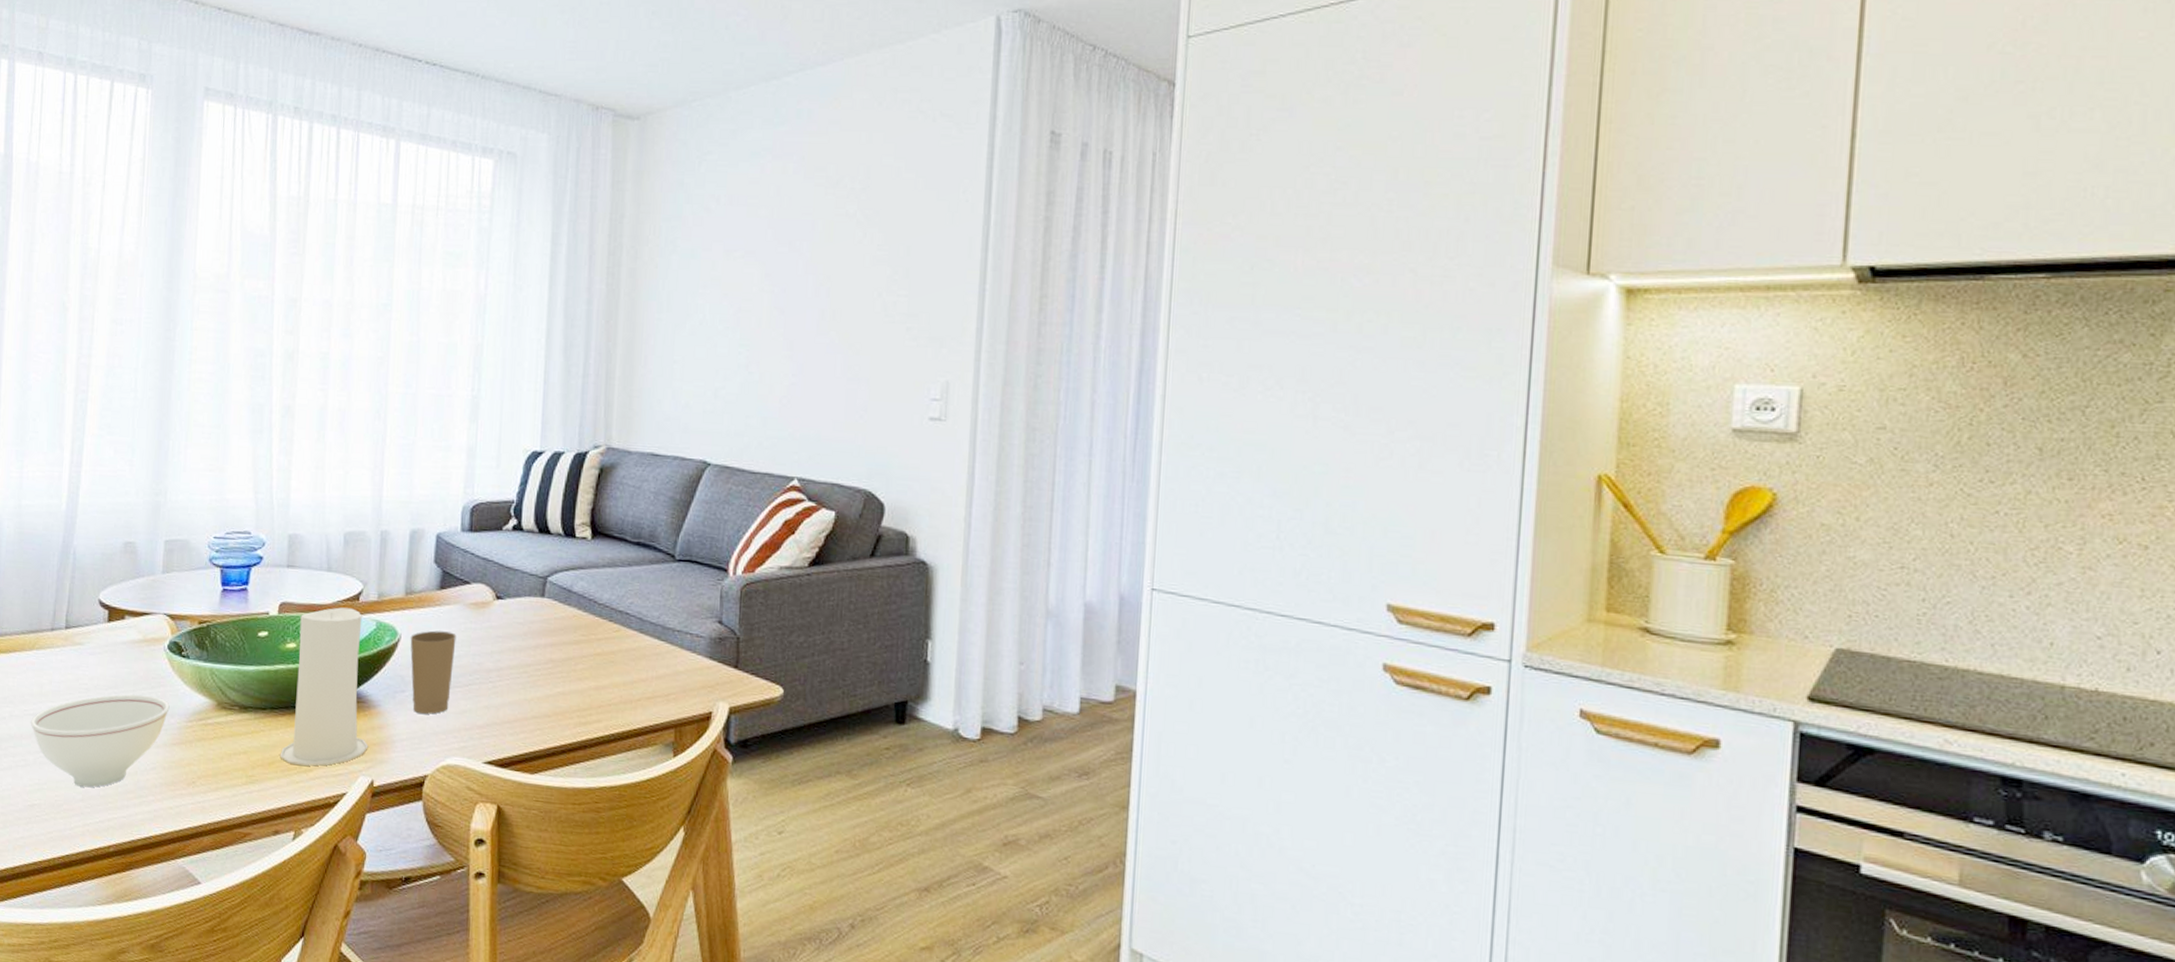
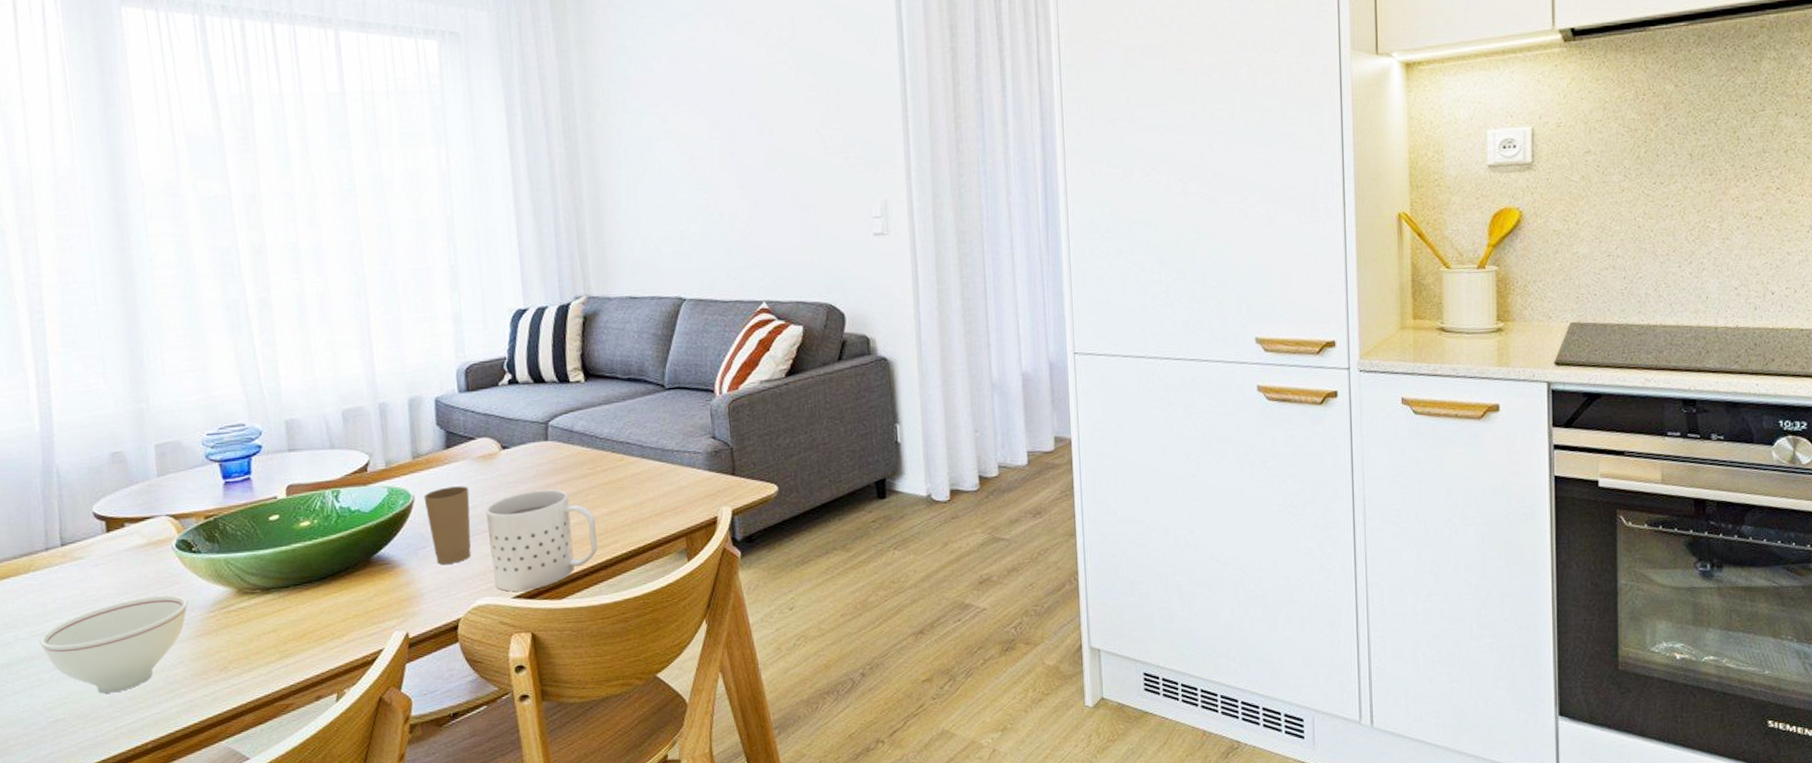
candle: present [280,607,368,766] -> none [310,479,398,633]
mug: none [468,649,581,758] -> present [486,489,598,592]

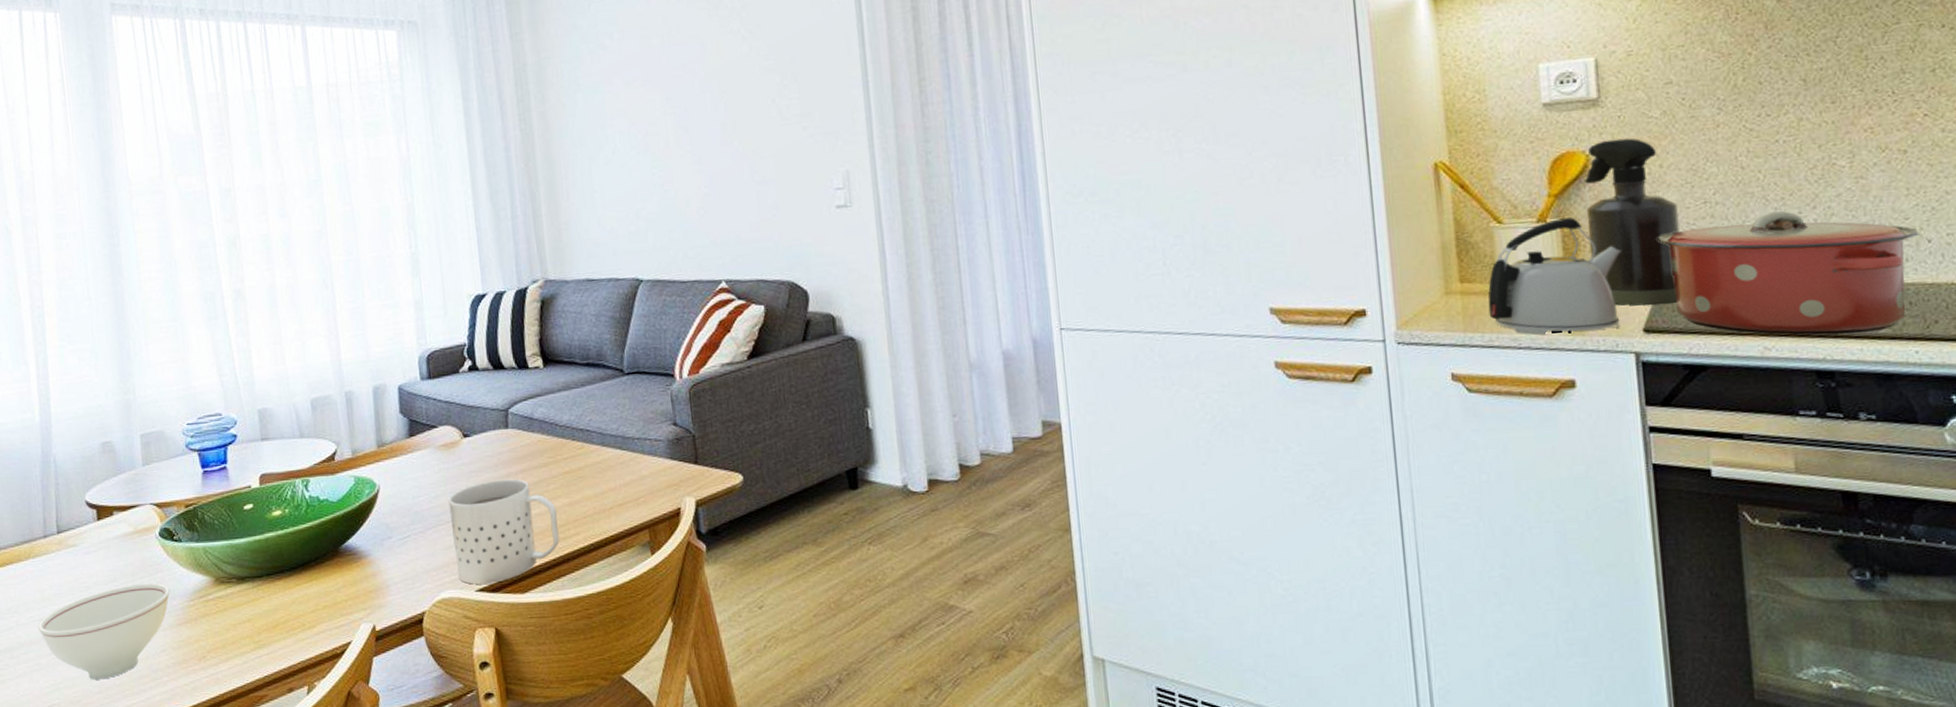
cup: present [423,486,472,564] -> none [388,475,435,555]
kettle: none [1434,265,1542,366] -> present [1488,217,1622,336]
spray bottle: none [1517,198,1588,342] -> present [1585,138,1680,306]
casserole: none [1569,265,1766,370] -> present [1656,211,1919,335]

